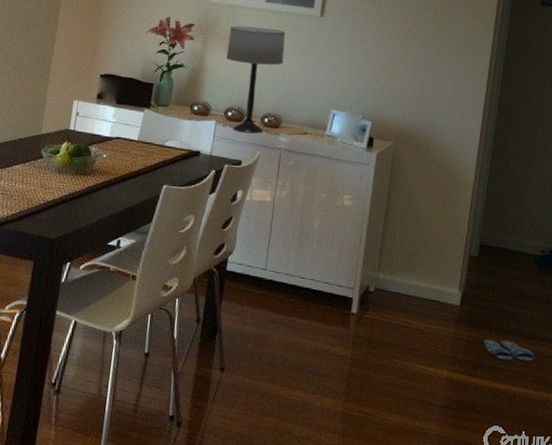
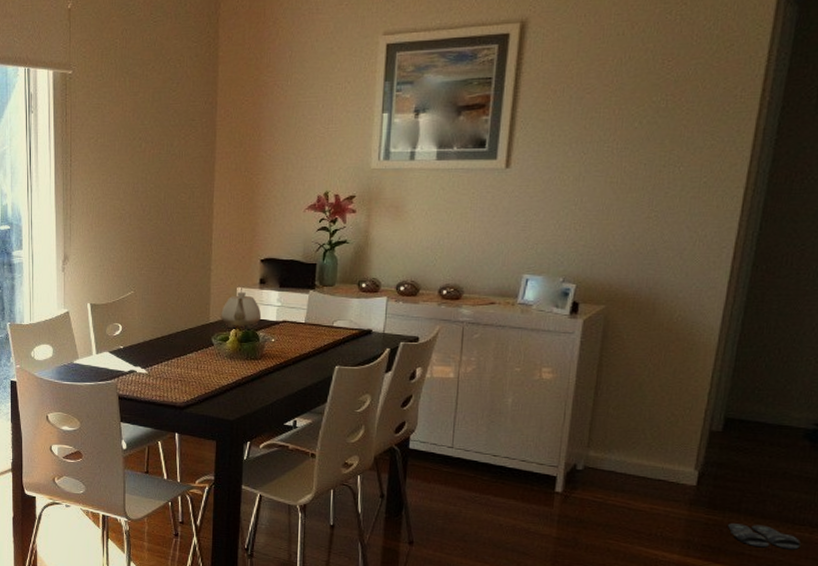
teapot: none [52,104,96,144] -> present [220,291,262,329]
table lamp: present [226,25,285,134] -> none [394,189,463,309]

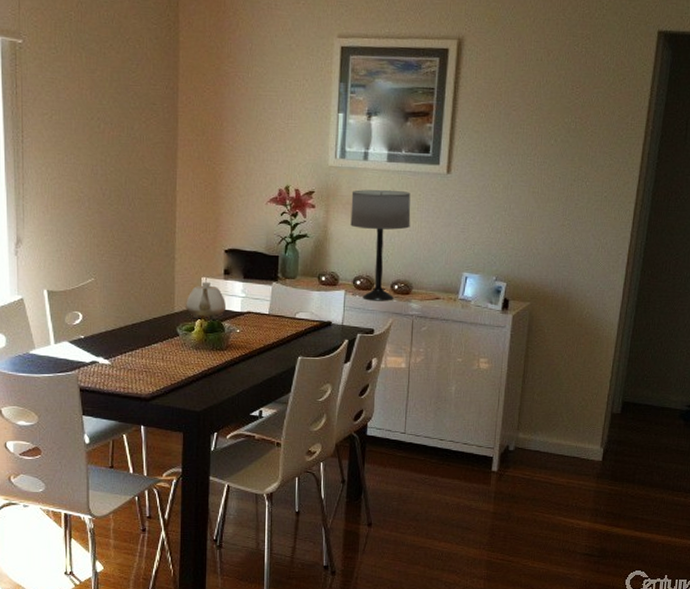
table lamp: none [394,189,463,309] -> present [350,189,411,302]
slippers: present [728,523,801,550] -> none [626,492,678,512]

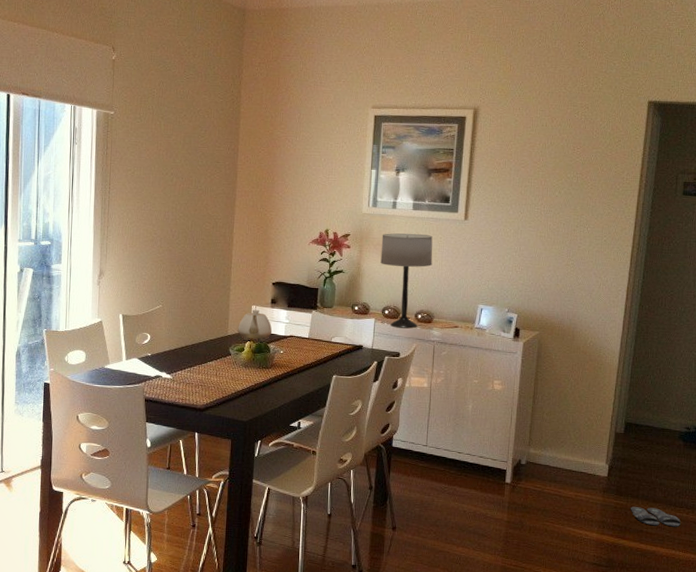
slippers: none [626,492,678,512] -> present [631,507,681,527]

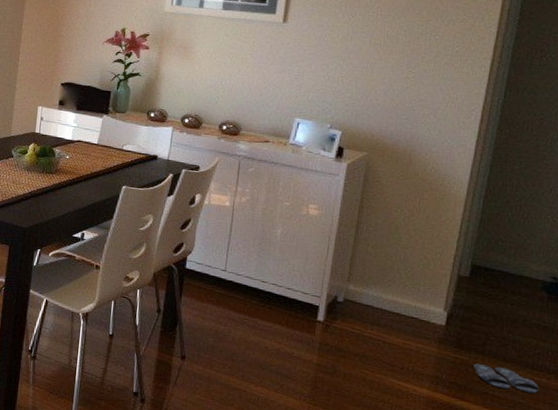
teapot: present [237,309,273,342] -> none [20,110,59,146]
table lamp: present [380,233,433,329] -> none [182,34,244,141]

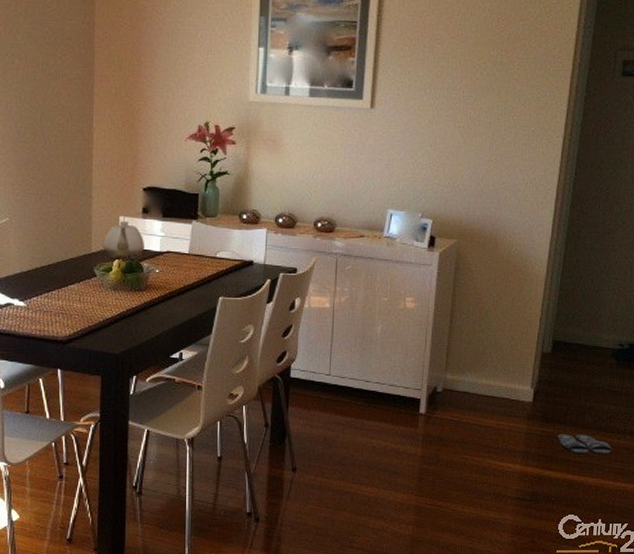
teapot: none [20,110,59,146] -> present [102,220,145,260]

